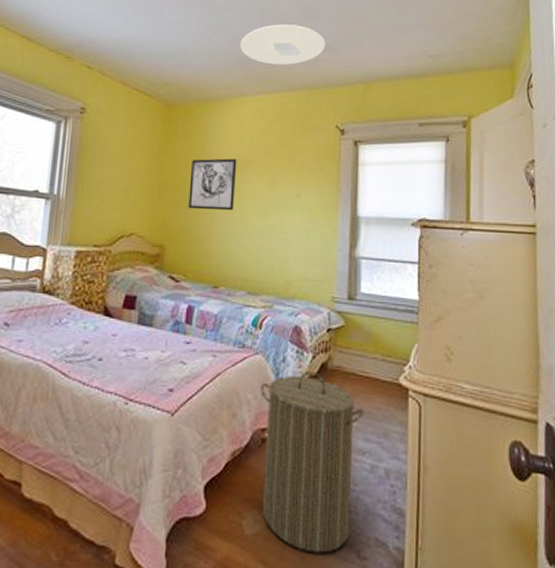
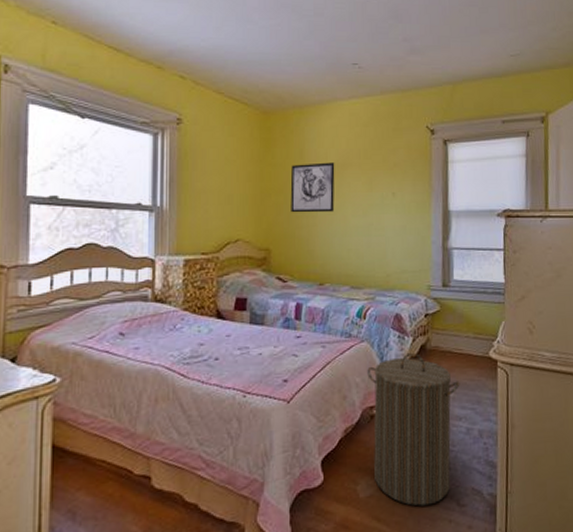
ceiling light: present [240,24,326,65] -> none [332,27,414,69]

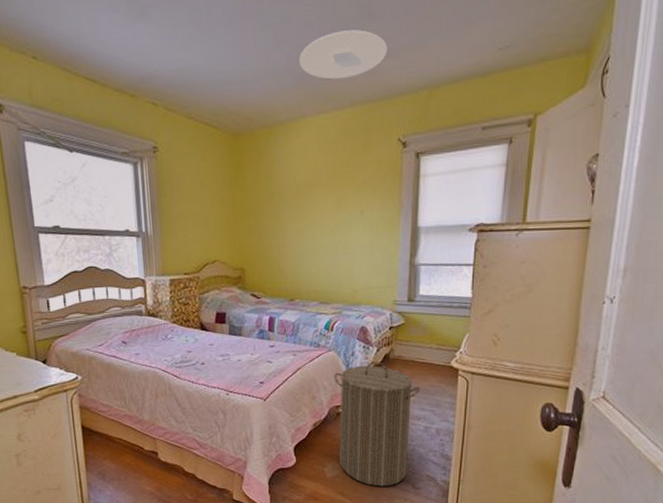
wall art: present [290,162,335,213] -> none [261,183,304,234]
ceiling light: none [332,27,414,69] -> present [299,30,387,80]

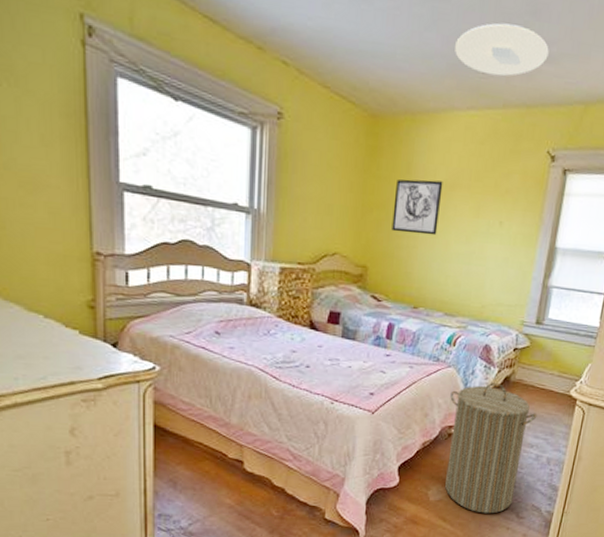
wall art: none [261,183,304,234] -> present [391,179,443,236]

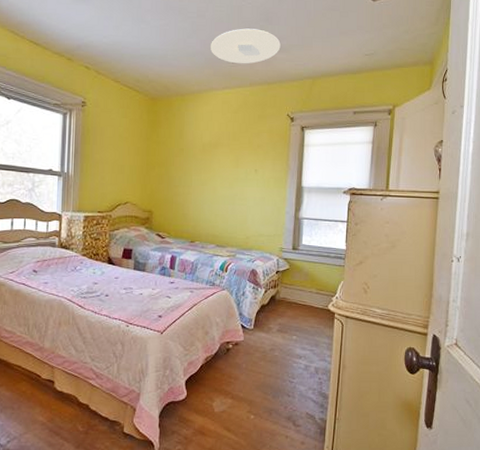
wall art: present [391,179,443,236] -> none [170,142,208,184]
laundry hamper: present [445,382,538,514] -> none [226,301,302,423]

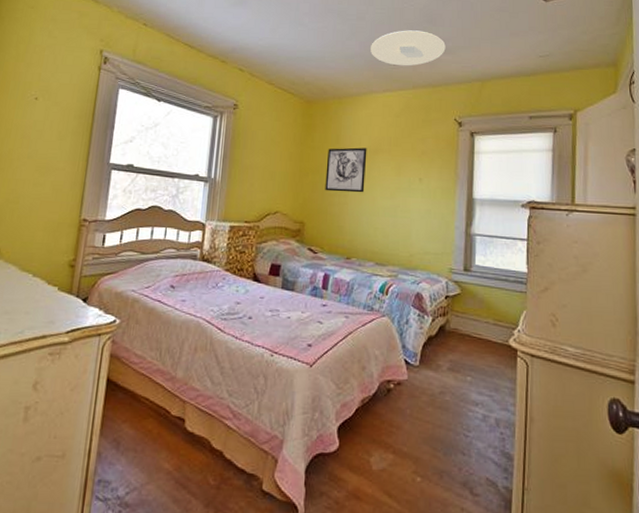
wall art: none [170,142,208,184] -> present [325,147,367,193]

